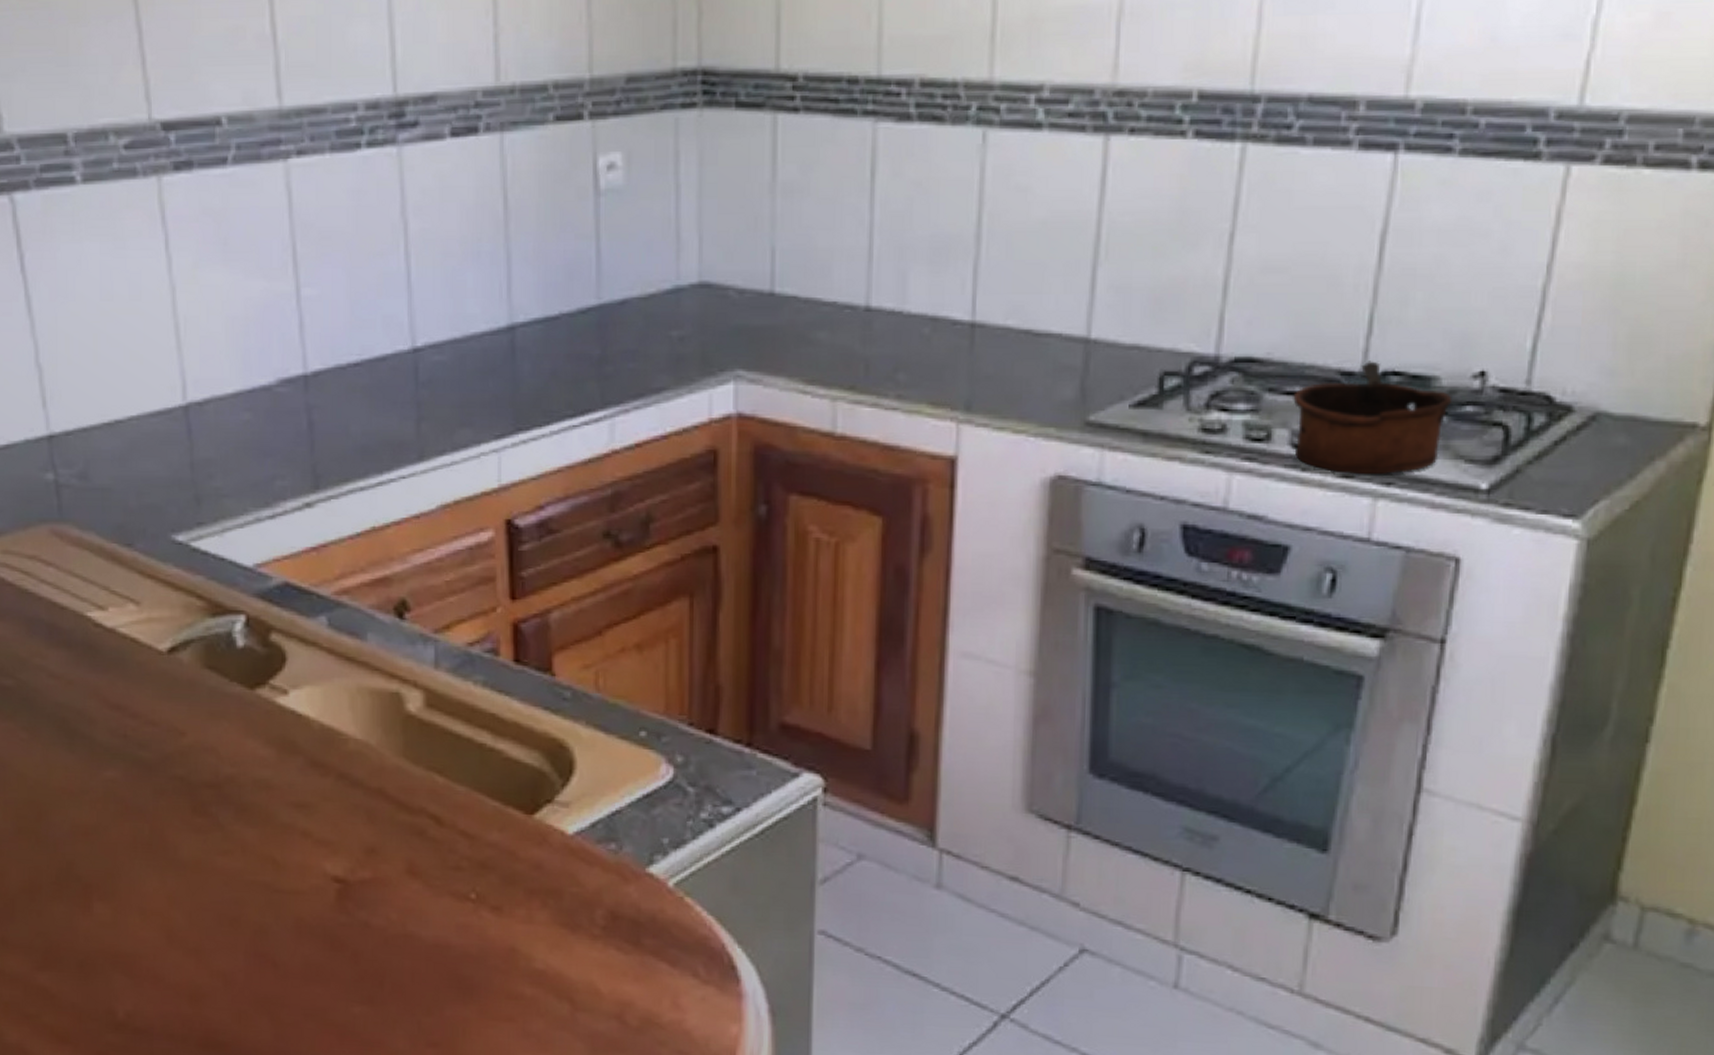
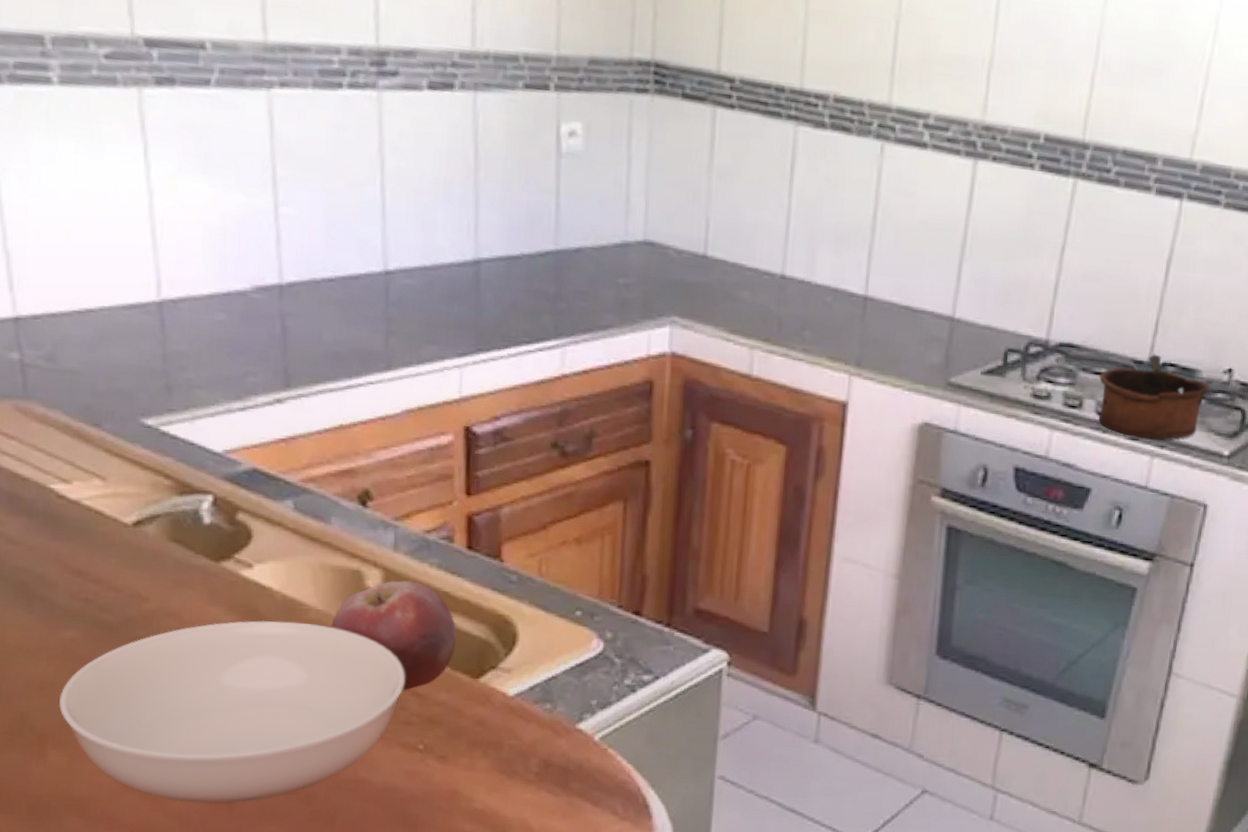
bowl: none [102,753,453,962] -> present [58,620,406,804]
fruit: none [371,702,507,831] -> present [331,580,457,691]

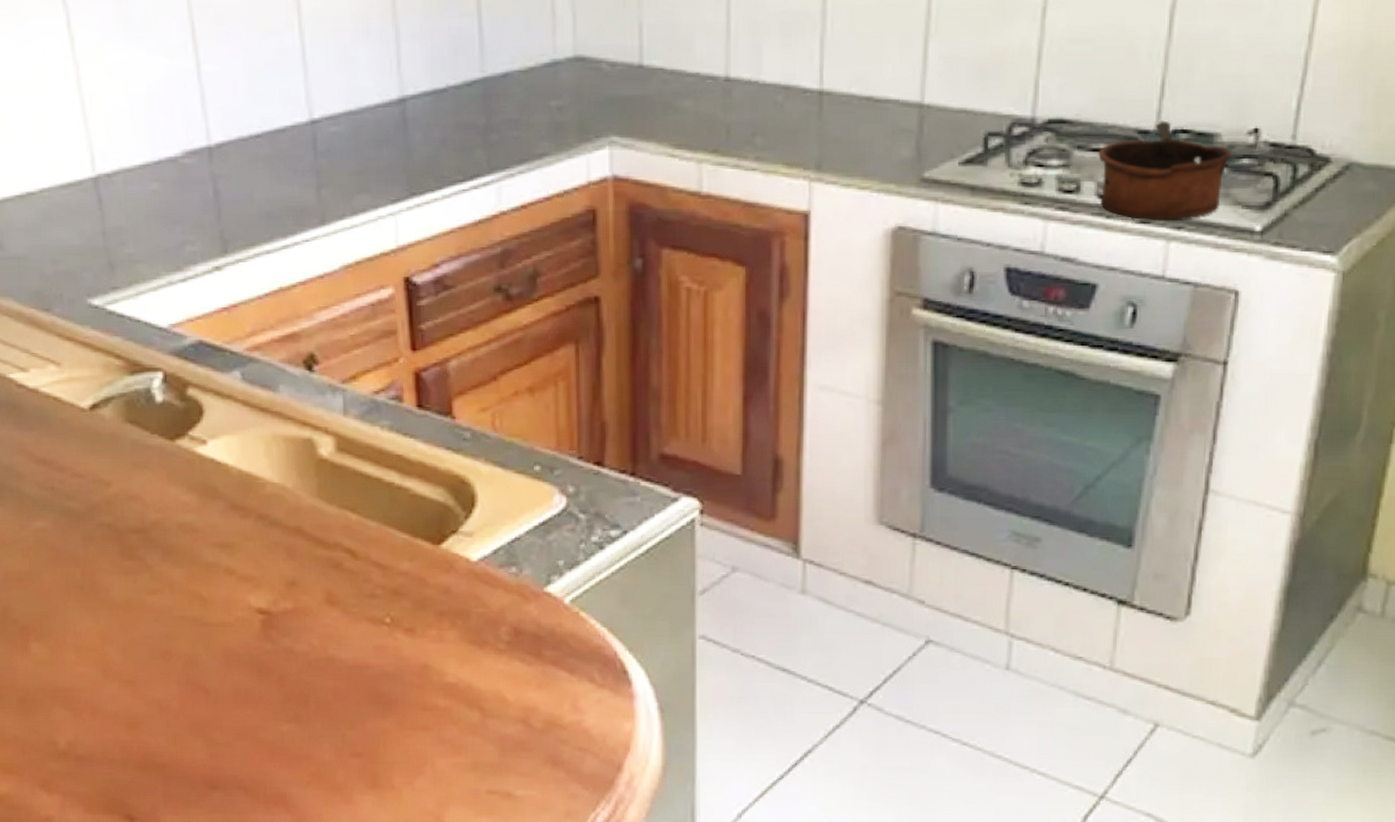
bowl: present [58,620,406,804] -> none [36,497,367,689]
fruit: present [331,580,457,691] -> none [288,446,415,563]

